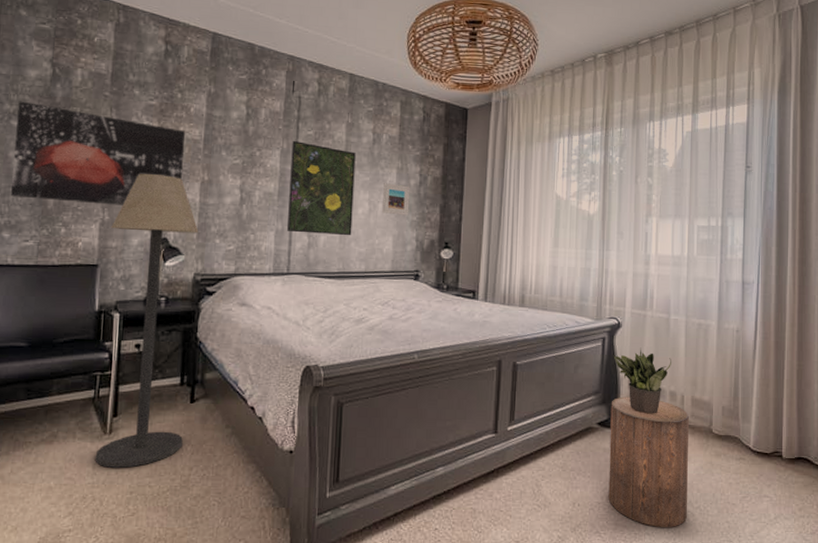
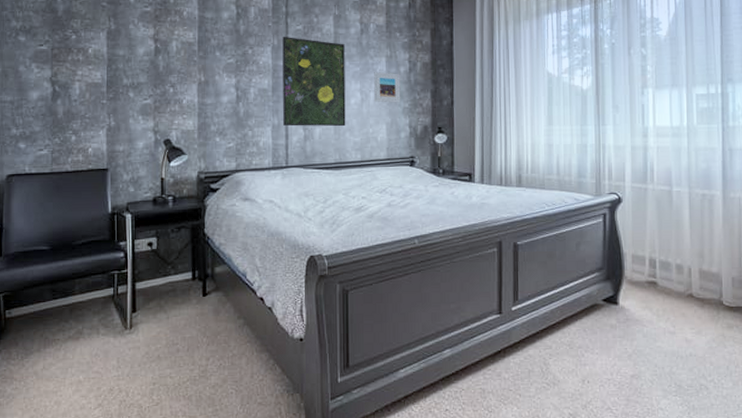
wall art: present [10,101,186,205] -> none [23,17,181,111]
floor lamp: present [95,173,199,468] -> none [118,78,199,361]
stool: present [608,396,689,527] -> none [615,272,701,402]
potted plant: present [614,347,671,414] -> none [616,221,676,288]

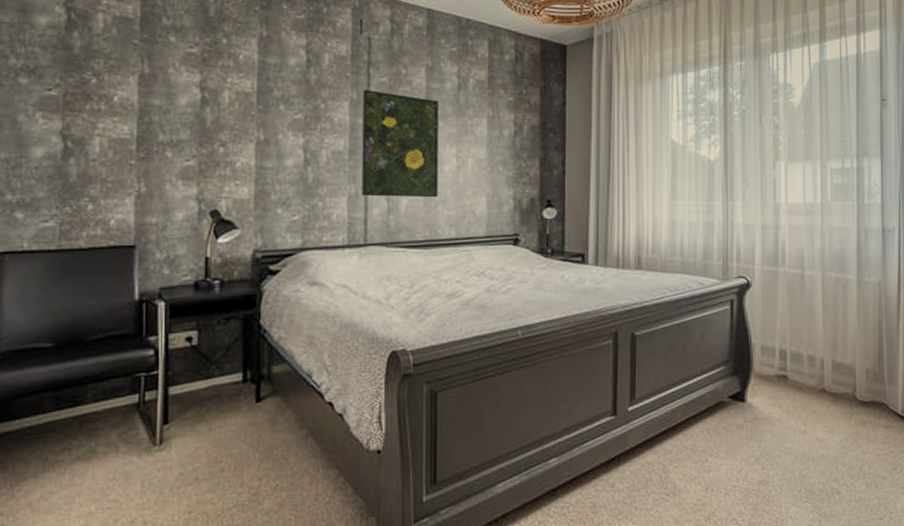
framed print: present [374,72,401,103] -> none [473,135,504,171]

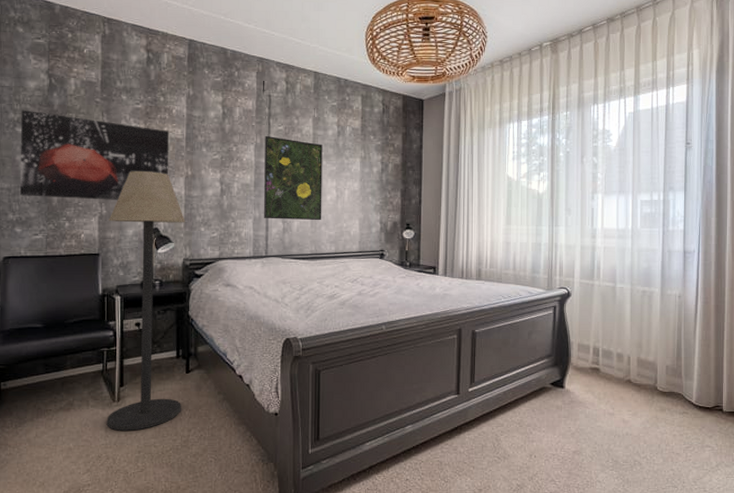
wall art: none [22,54,235,174] -> present [19,110,170,200]
floor lamp: none [143,134,256,485] -> present [106,170,186,431]

